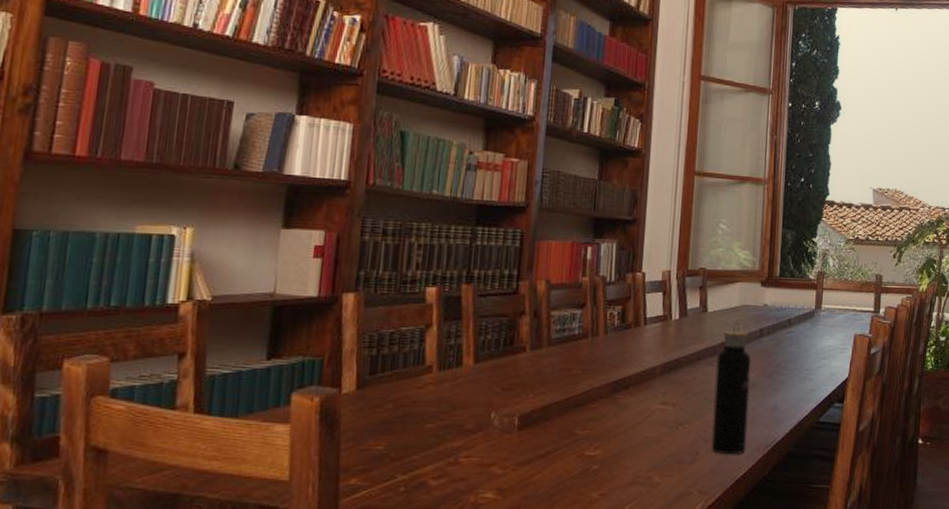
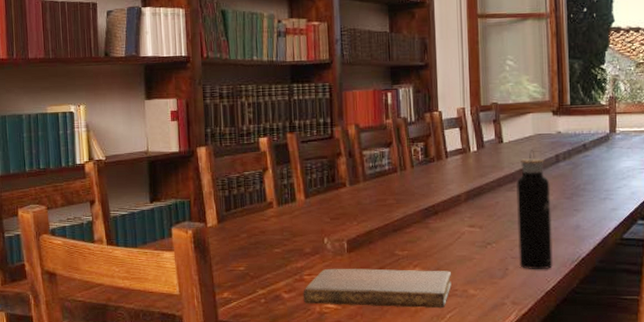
notebook: none [455,449,637,499] -> present [303,268,452,309]

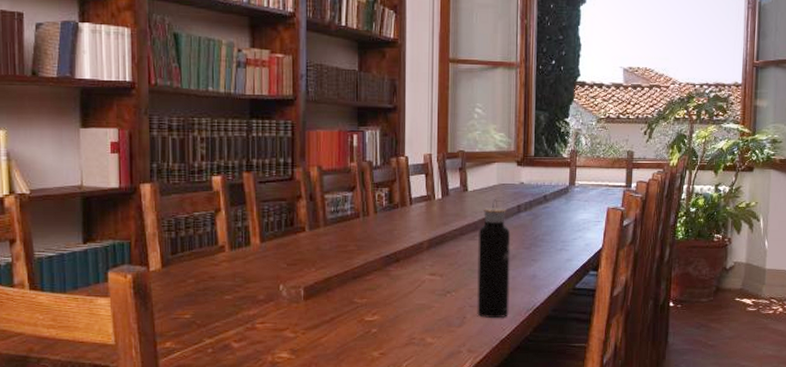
notebook: present [303,268,452,309] -> none [254,316,411,357]

